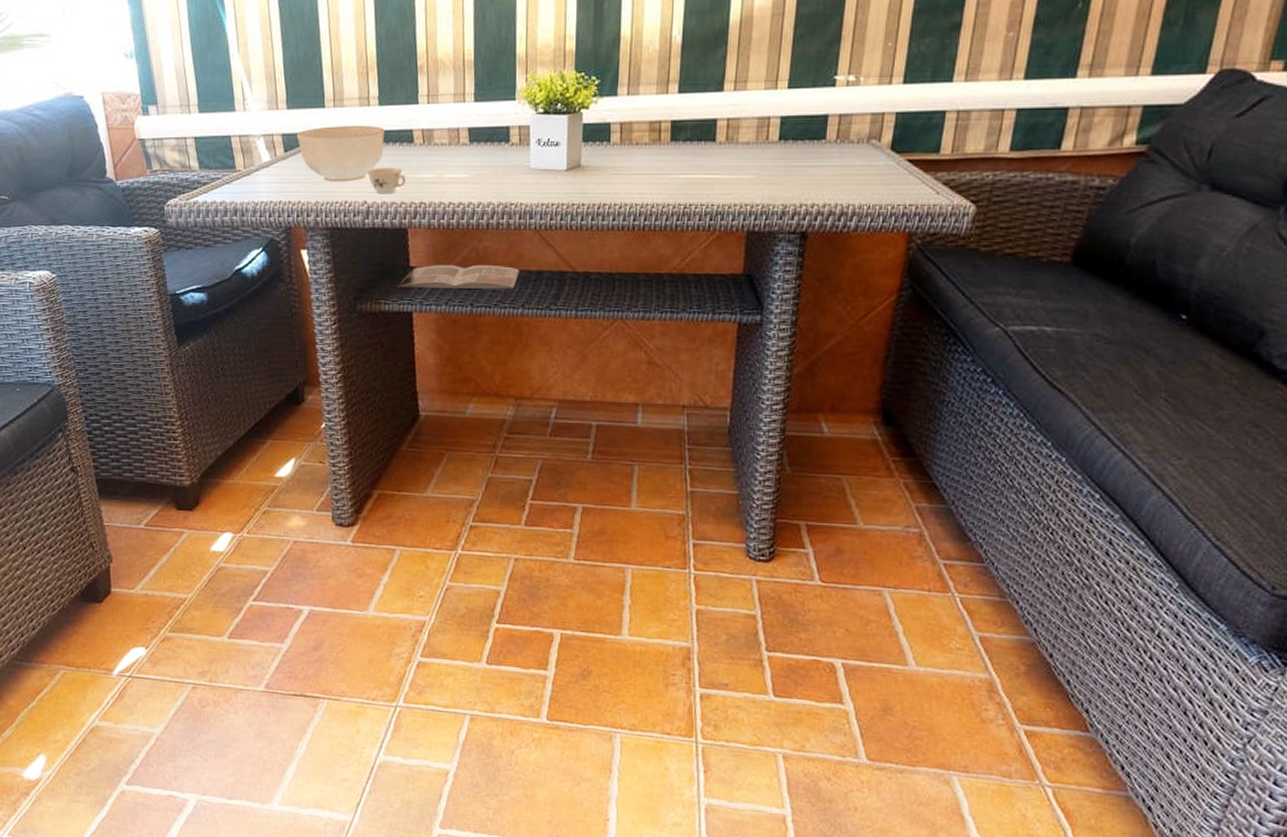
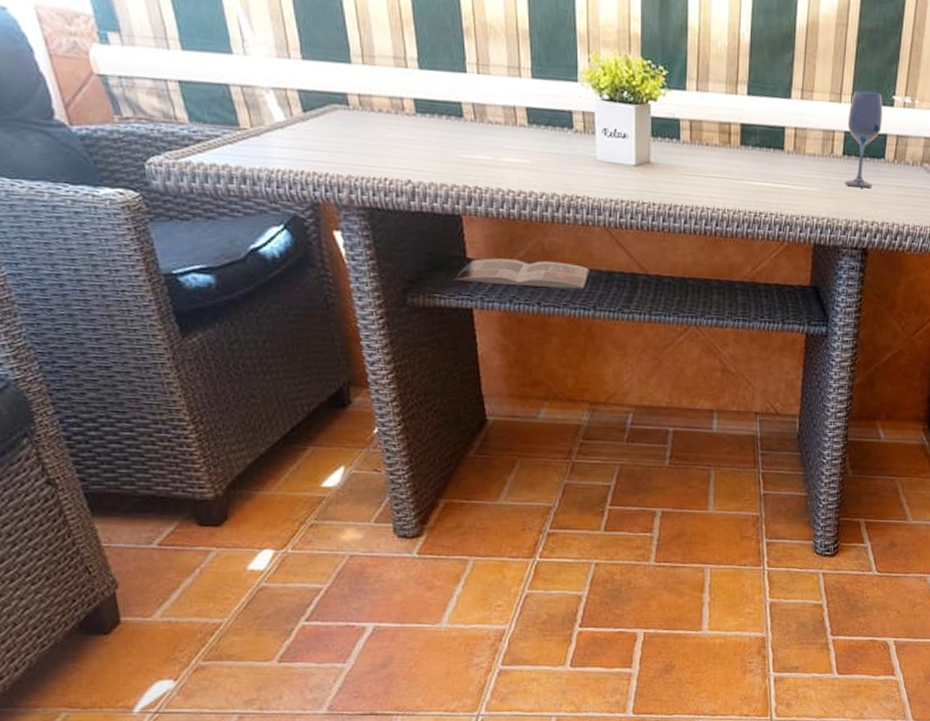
bowl: present [296,126,385,182] -> none [317,87,428,155]
teacup: present [366,168,406,194] -> none [408,142,457,175]
wineglass: none [781,74,823,171] -> present [845,89,883,189]

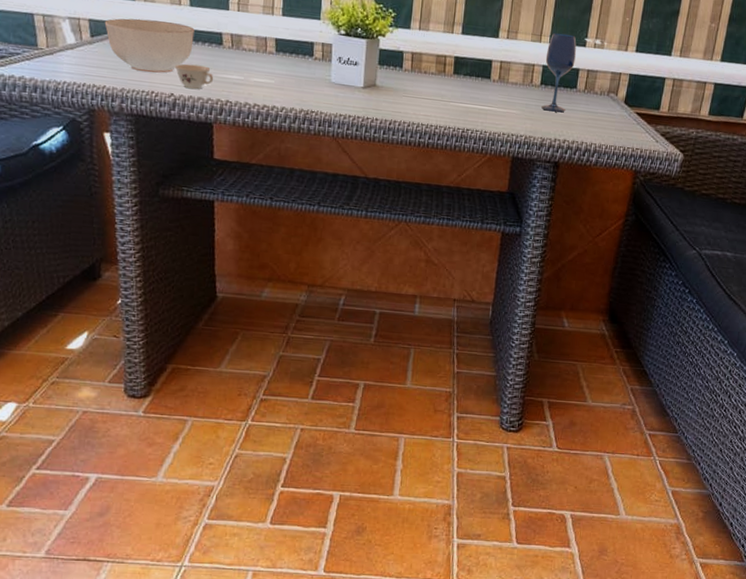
bowl: none [317,87,428,155] -> present [104,18,195,73]
teacup: none [408,142,457,175] -> present [174,63,214,90]
magazine: present [453,258,590,289] -> none [200,159,317,188]

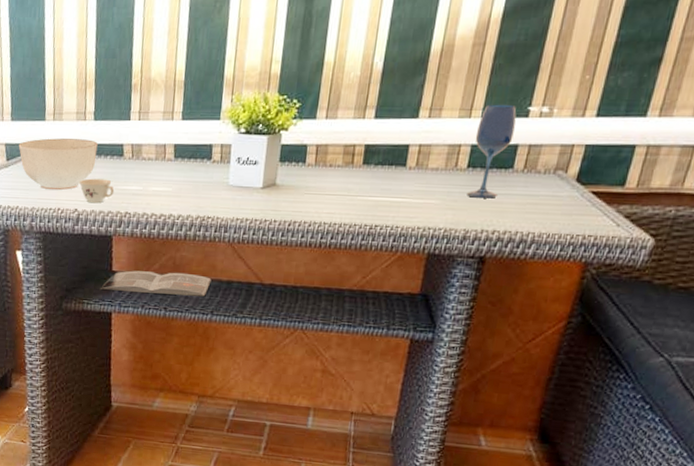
magazine: none [200,159,317,188] -> present [99,270,212,297]

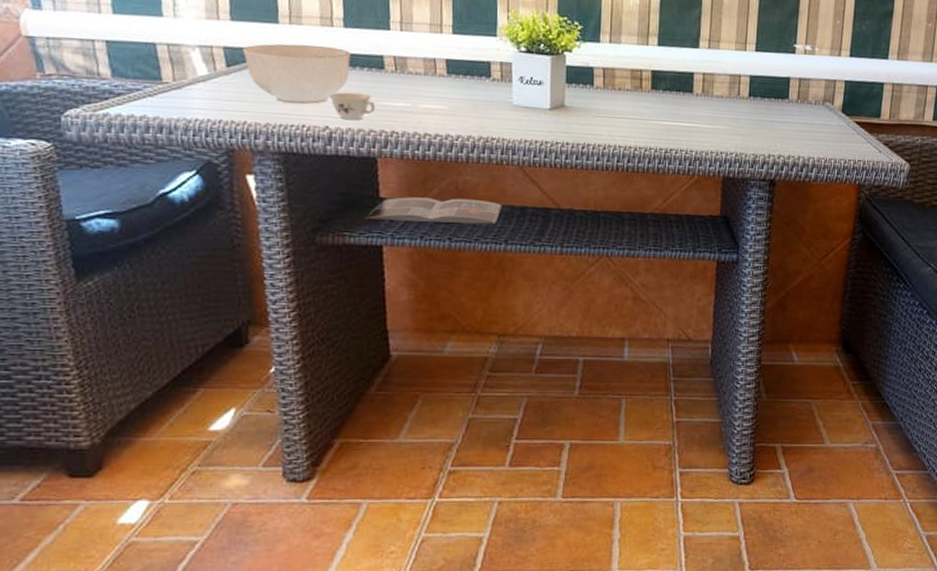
wineglass: present [467,104,517,199] -> none [752,39,785,126]

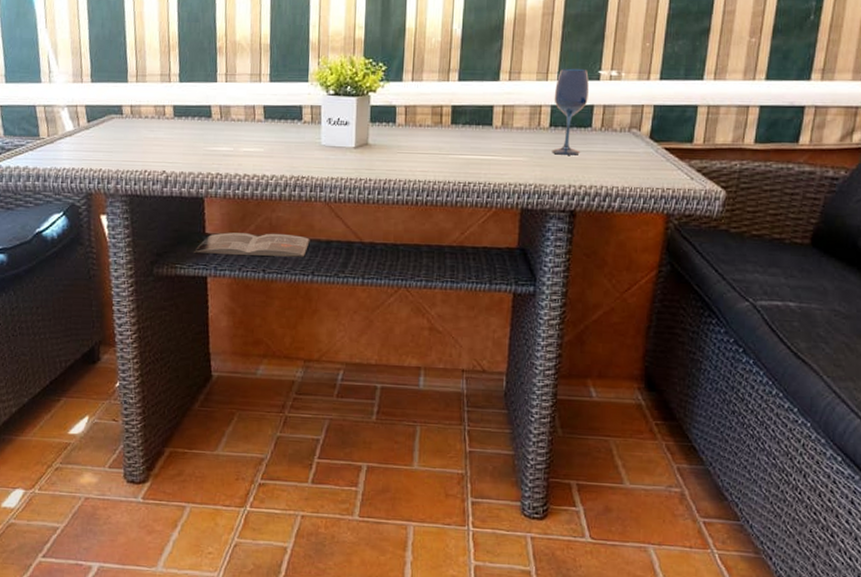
bowl: present [242,44,351,104] -> none [99,100,184,152]
teacup: present [328,92,376,121] -> none [166,140,204,165]
wineglass: none [752,39,785,126] -> present [552,68,589,155]

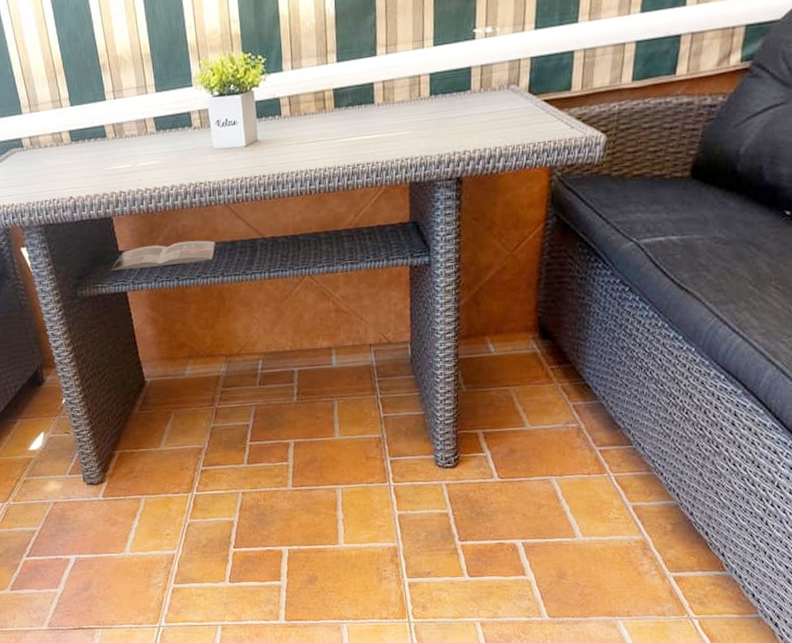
wineglass: present [552,68,589,155] -> none [431,29,465,123]

